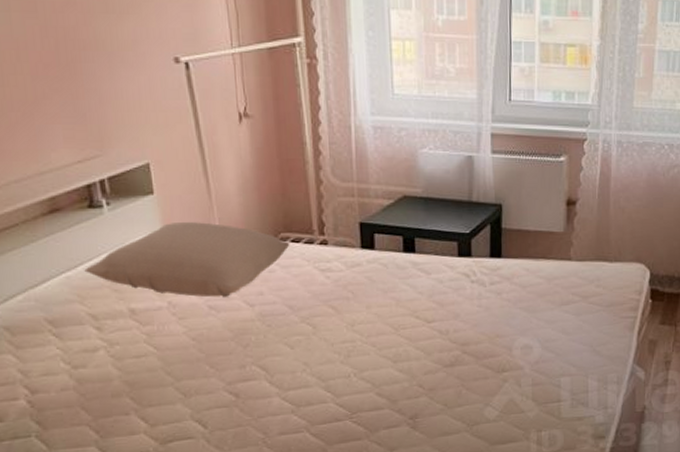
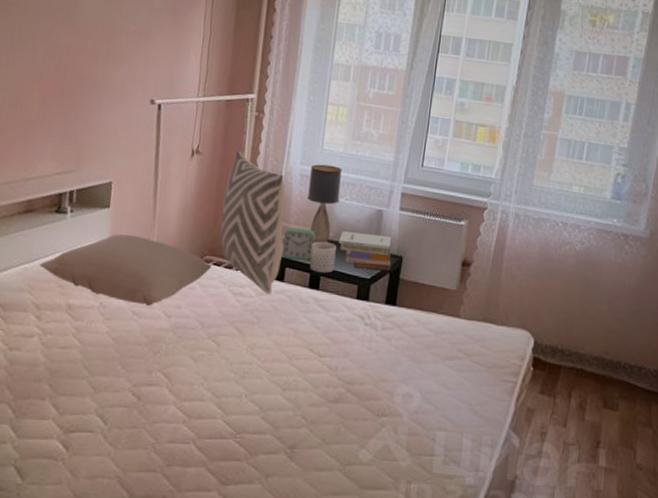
pillow: none [287,108,369,266] -> present [220,151,285,295]
alarm clock: none [366,188,402,224] -> present [282,227,316,260]
table lamp: none [383,112,423,202] -> present [307,164,342,243]
mug: none [399,199,428,234] -> present [309,241,337,273]
books: none [428,184,491,223] -> present [338,231,392,272]

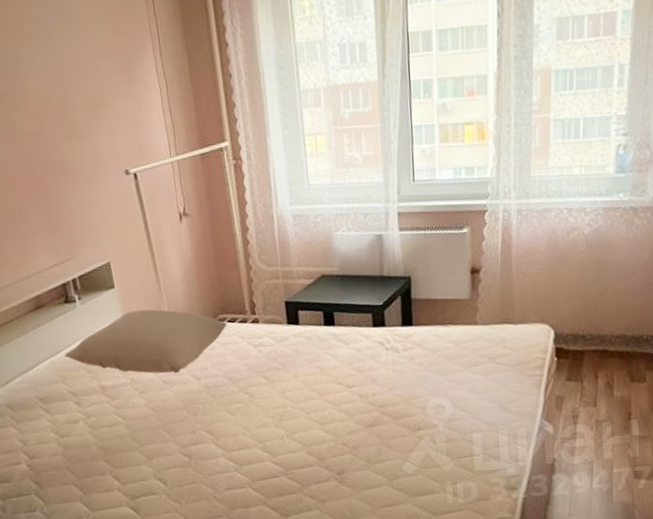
pillow: present [220,151,285,295] -> none [220,204,293,340]
alarm clock: present [282,227,316,260] -> none [289,269,321,302]
table lamp: present [307,164,342,243] -> none [300,199,337,281]
mug: present [309,241,337,273] -> none [318,277,345,309]
books: present [338,231,392,272] -> none [344,259,402,297]

